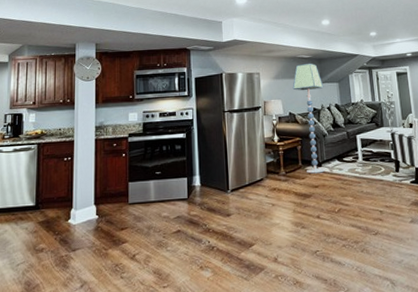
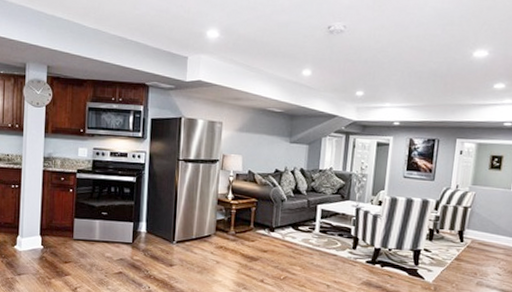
floor lamp: present [292,63,324,174] -> none [256,118,292,238]

